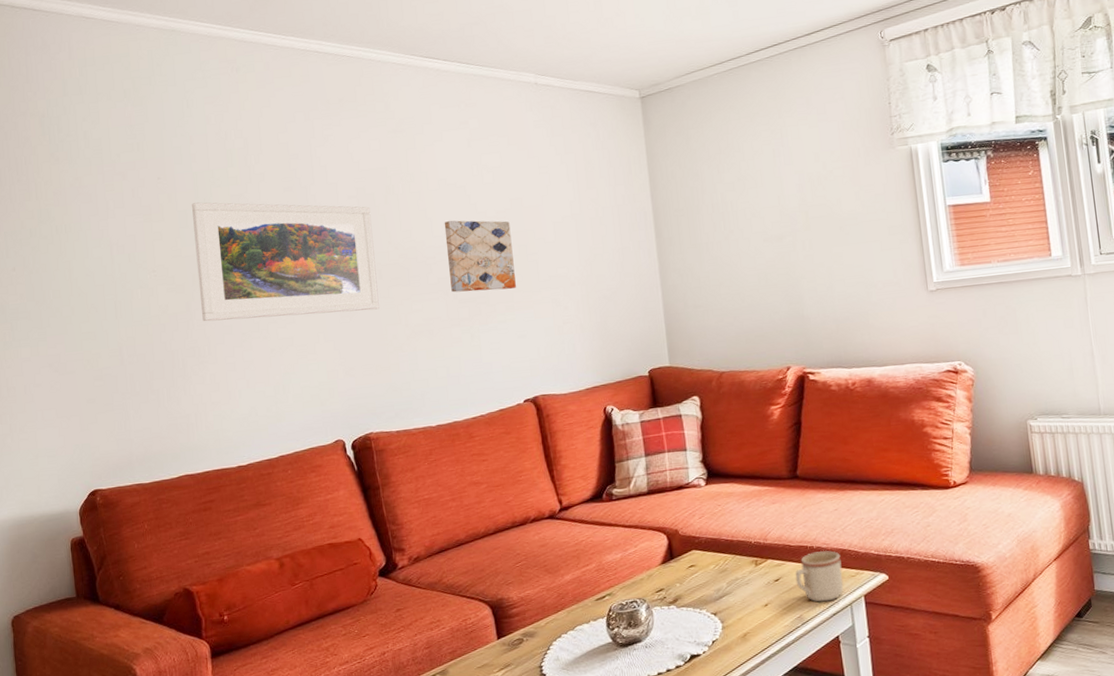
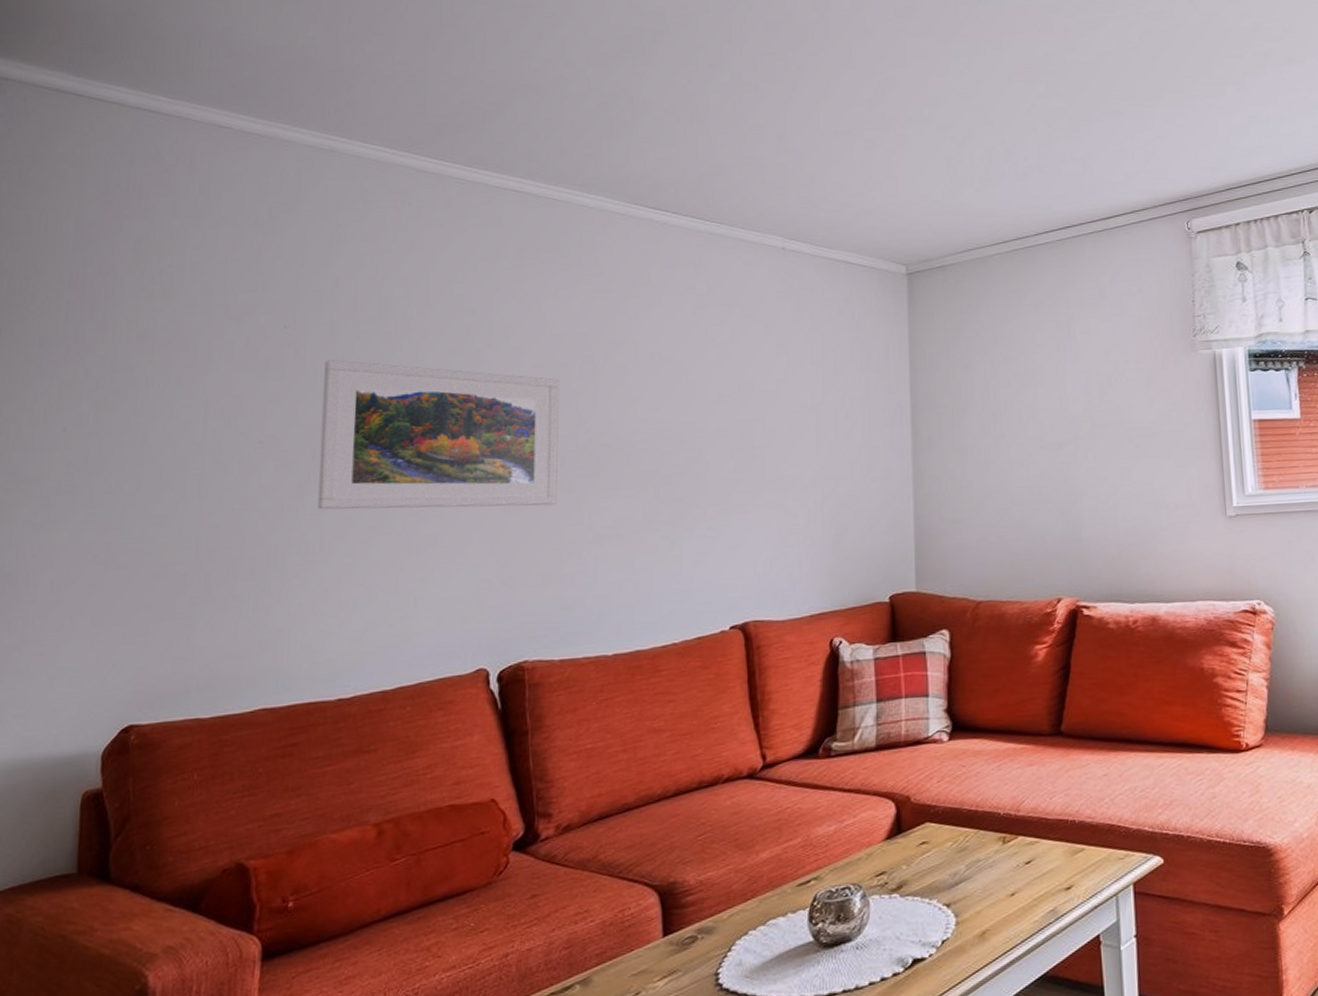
wall art: present [444,220,516,293] -> none [651,401,735,490]
mug: present [795,550,844,602] -> none [1051,825,1110,892]

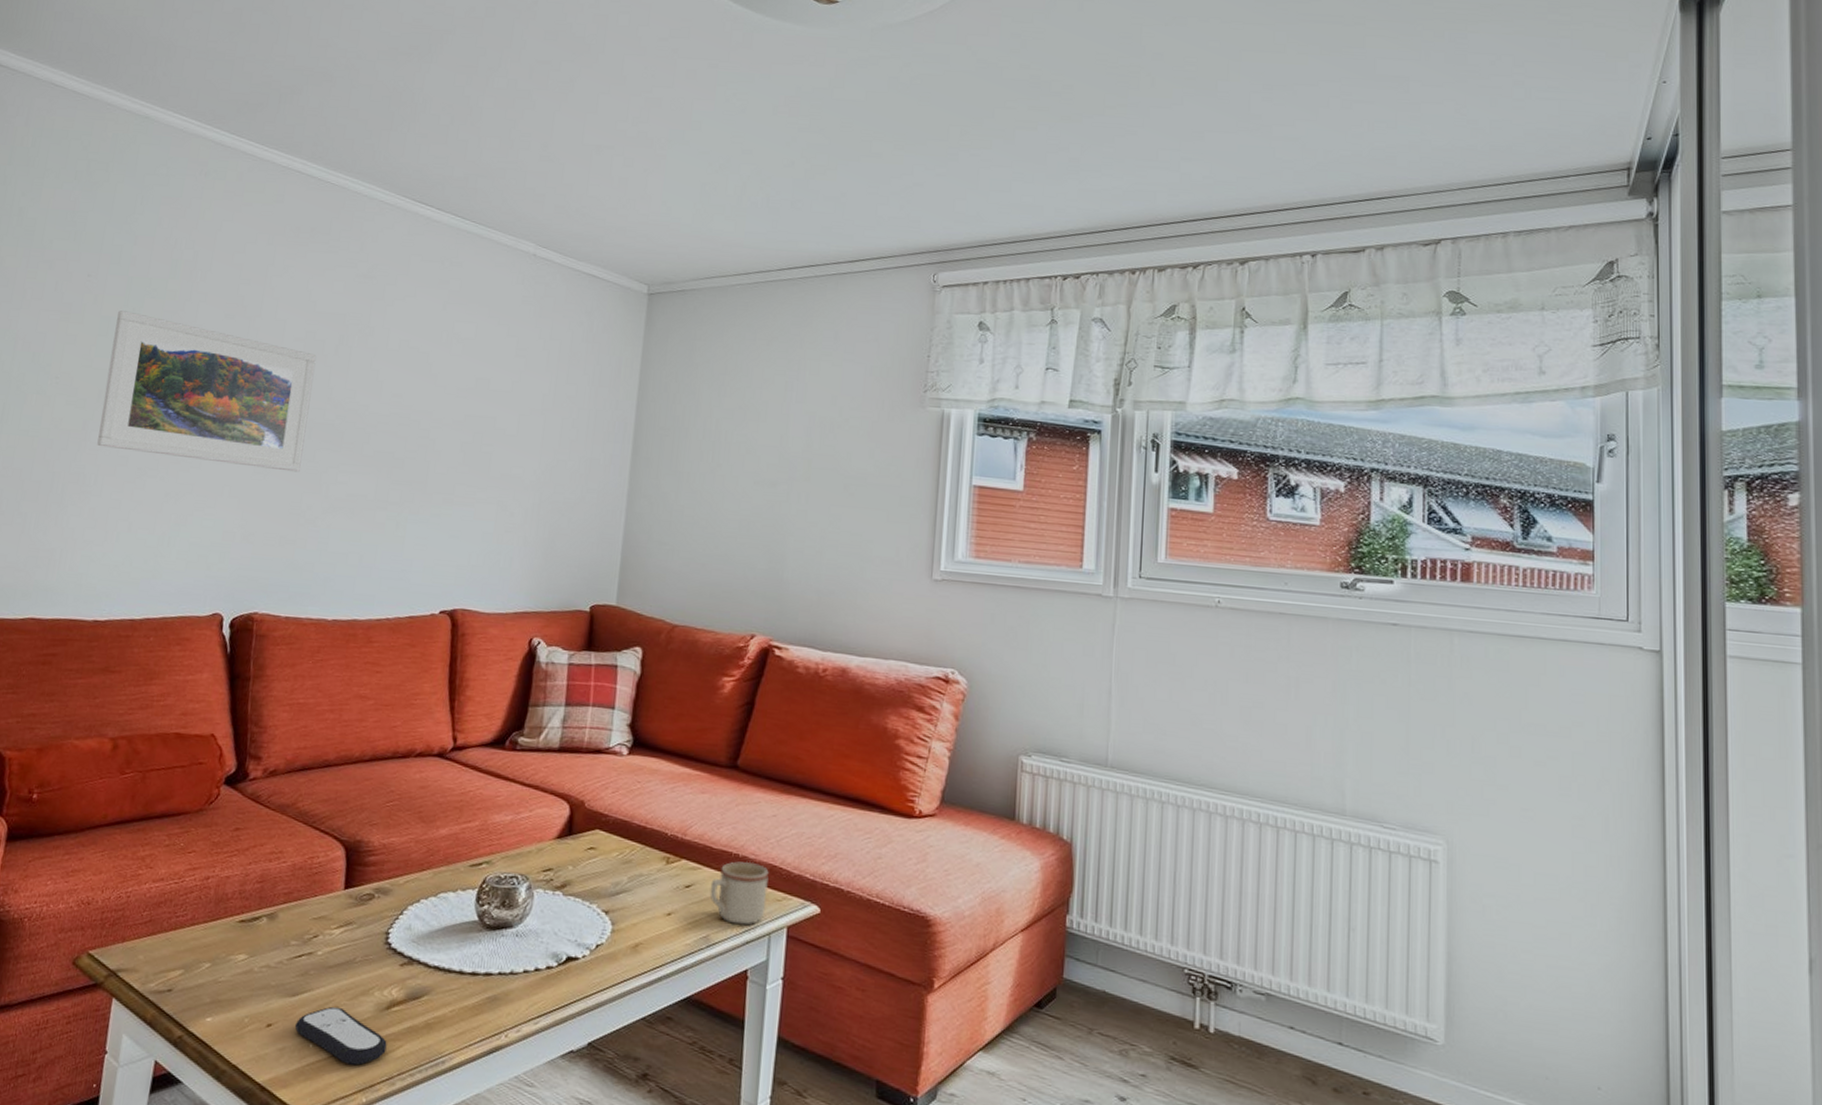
mug: none [1051,825,1110,892] -> present [709,861,769,925]

